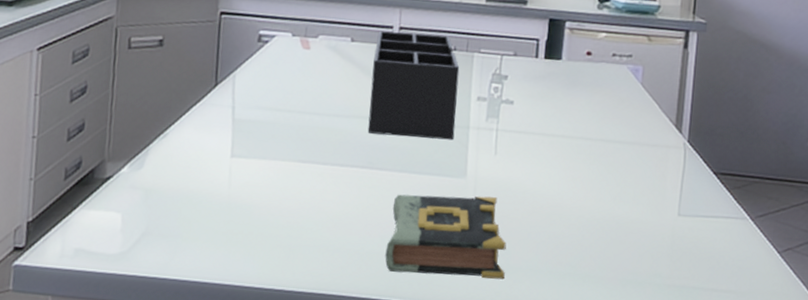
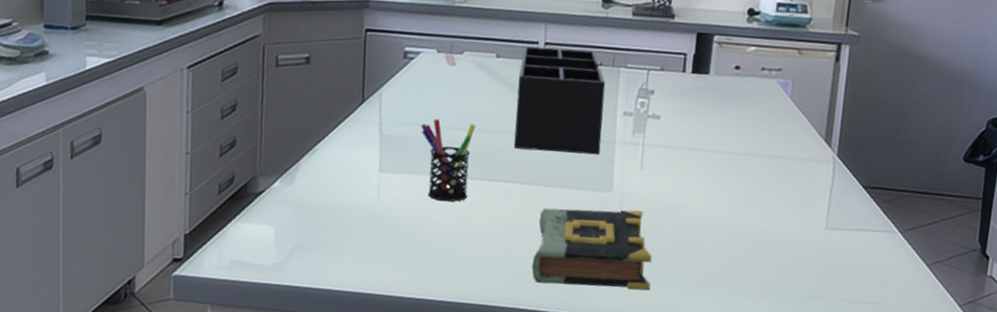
pen holder: none [274,103,330,188] -> present [421,119,476,202]

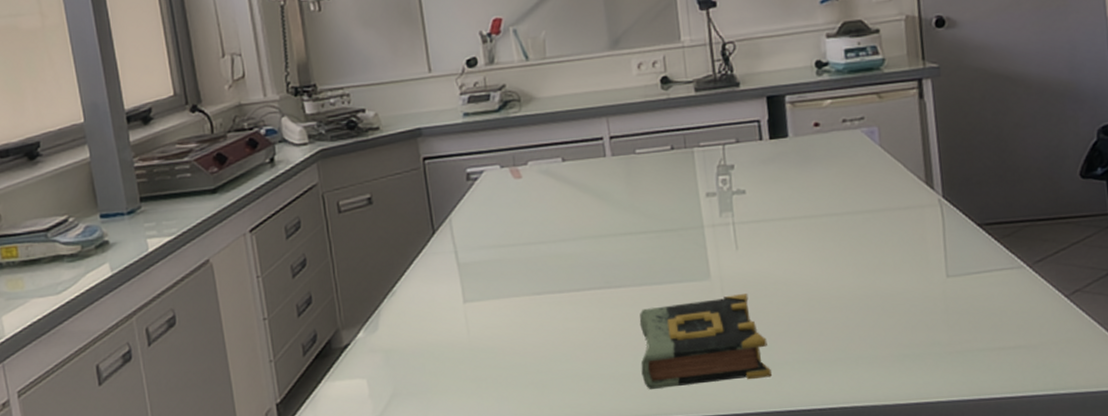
pen holder: present [421,119,476,202] -> none [498,234,560,322]
desk organizer: present [513,46,606,155] -> none [588,135,690,252]

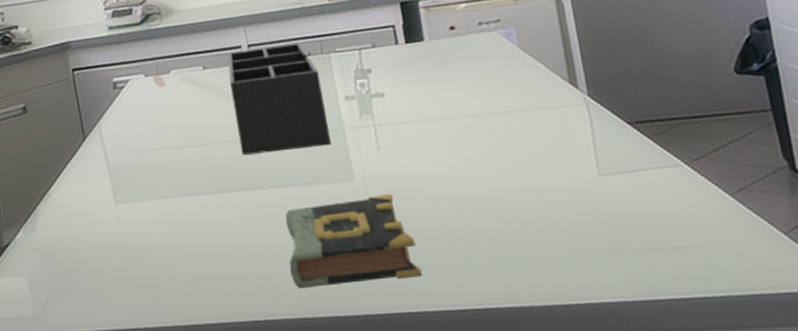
desk organizer: none [588,135,690,252] -> present [227,42,331,155]

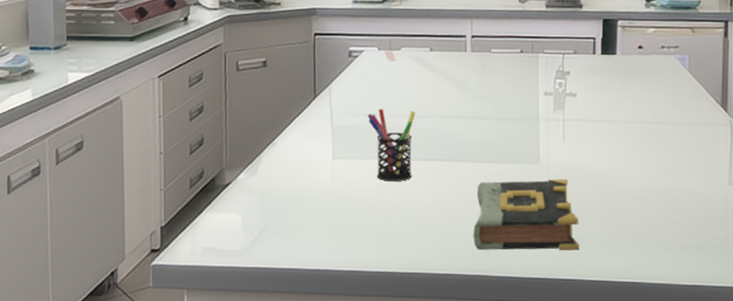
pen holder: none [145,139,208,222] -> present [367,109,416,182]
desk organizer: present [227,42,331,155] -> none [450,40,527,132]

